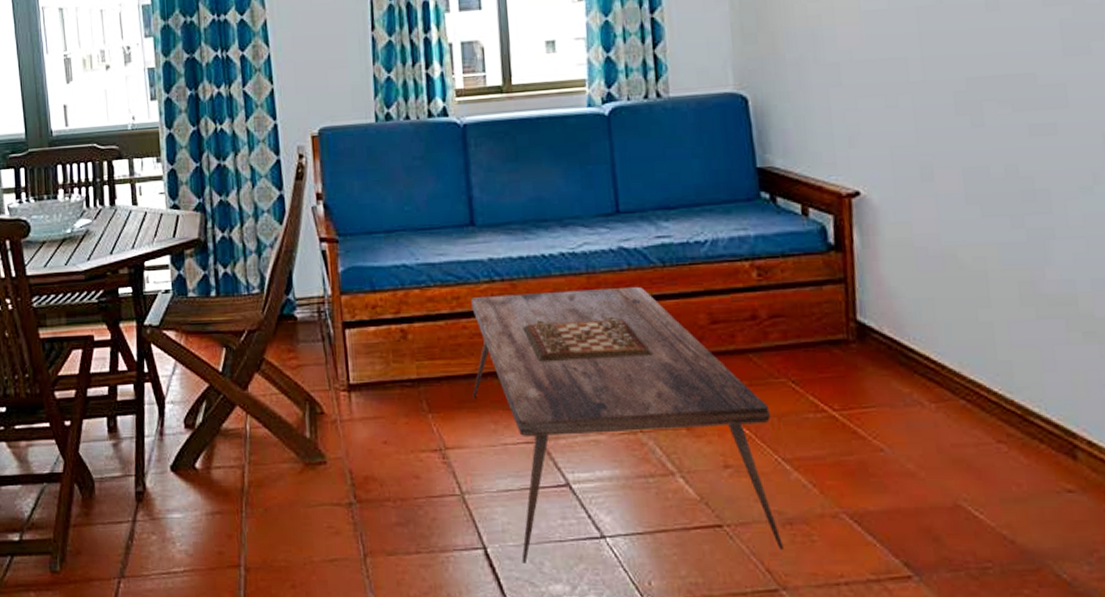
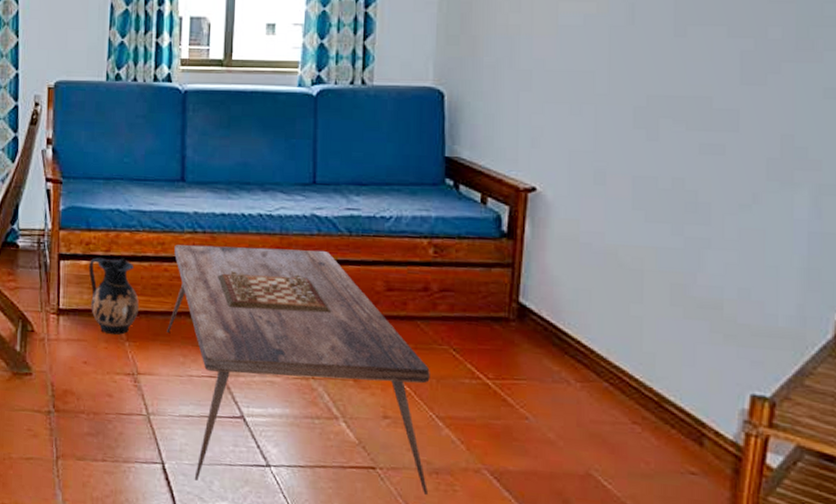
ceramic jug: none [377,319,439,408] -> present [88,257,139,336]

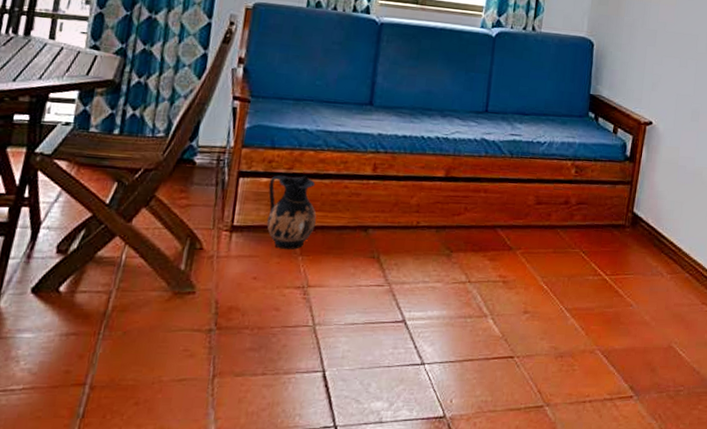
coffee table: present [167,244,430,495] -> none [341,163,564,384]

